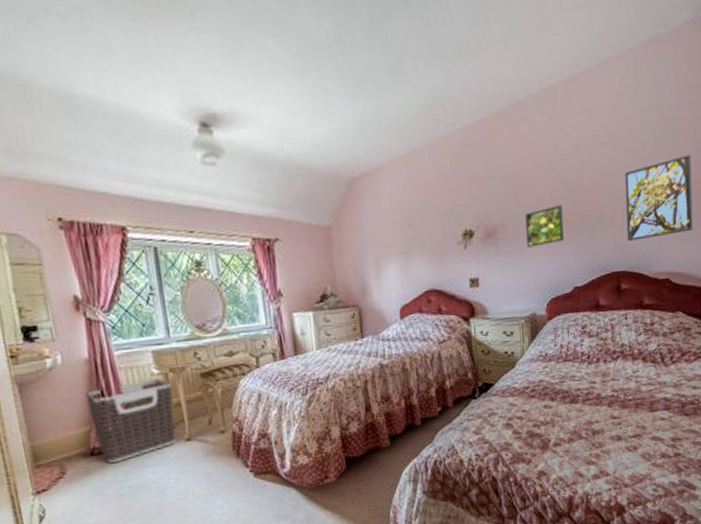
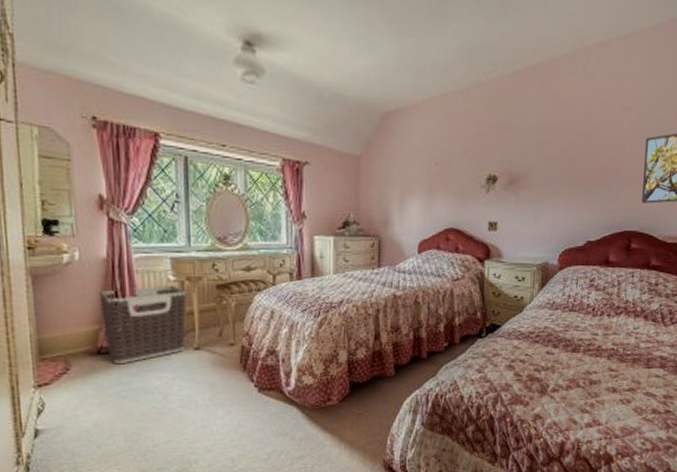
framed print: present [524,205,564,247] -> none [546,162,584,199]

